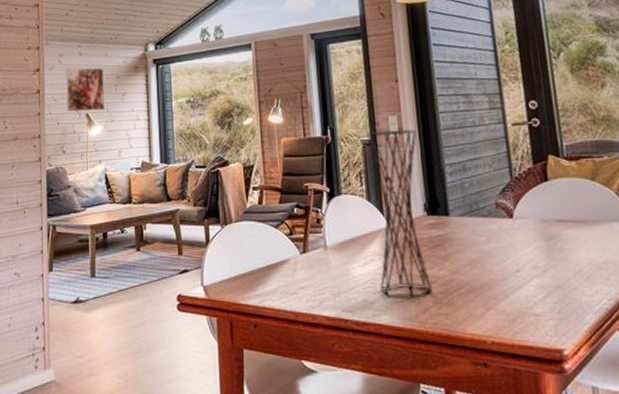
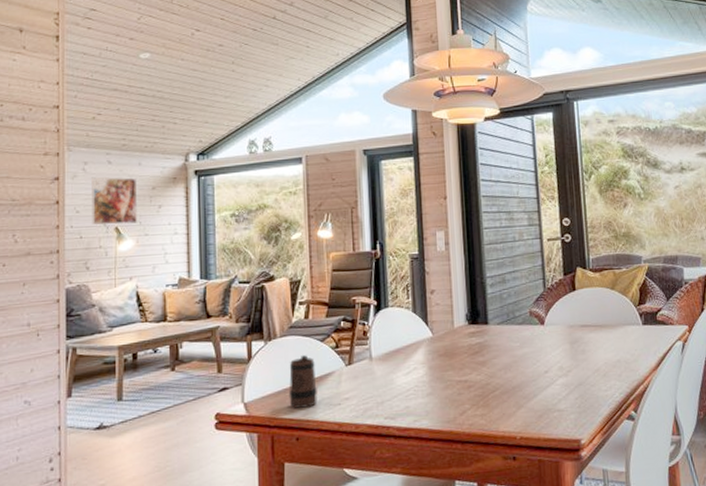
mug: none [245,241,274,295] -> present [288,355,318,408]
vase: present [367,128,433,298] -> none [415,243,471,403]

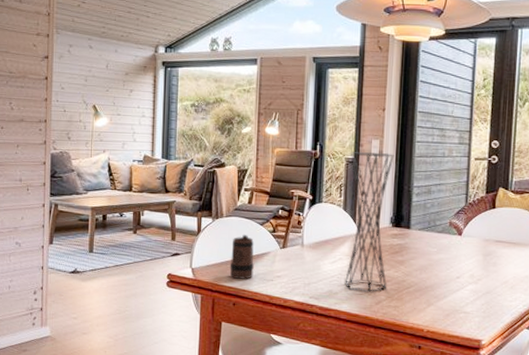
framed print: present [91,177,137,225] -> none [74,59,112,104]
vase: none [415,243,471,403] -> present [345,151,394,292]

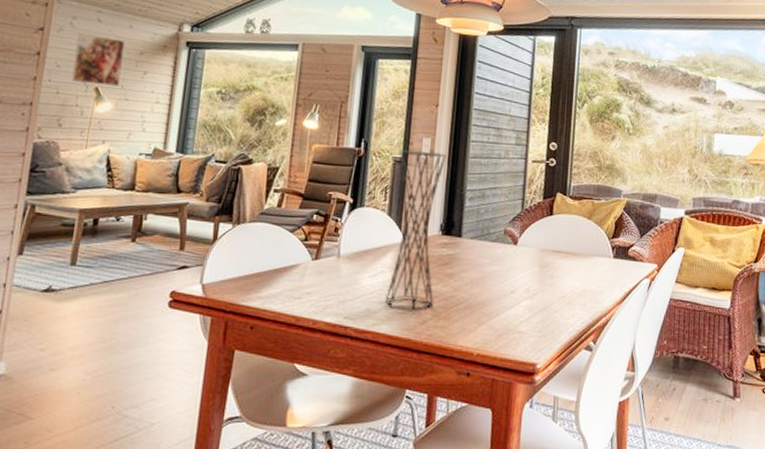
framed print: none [74,59,112,104] -> present [71,33,125,86]
mug: present [229,235,254,279] -> none [249,244,281,297]

